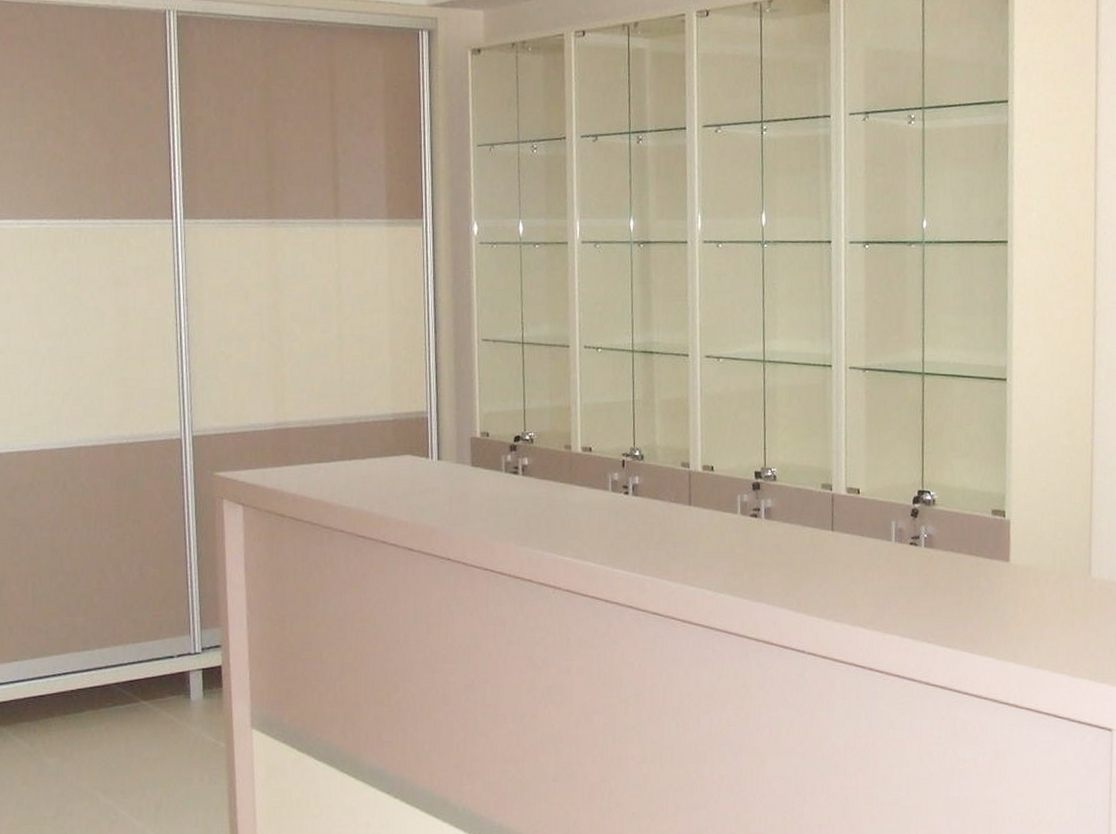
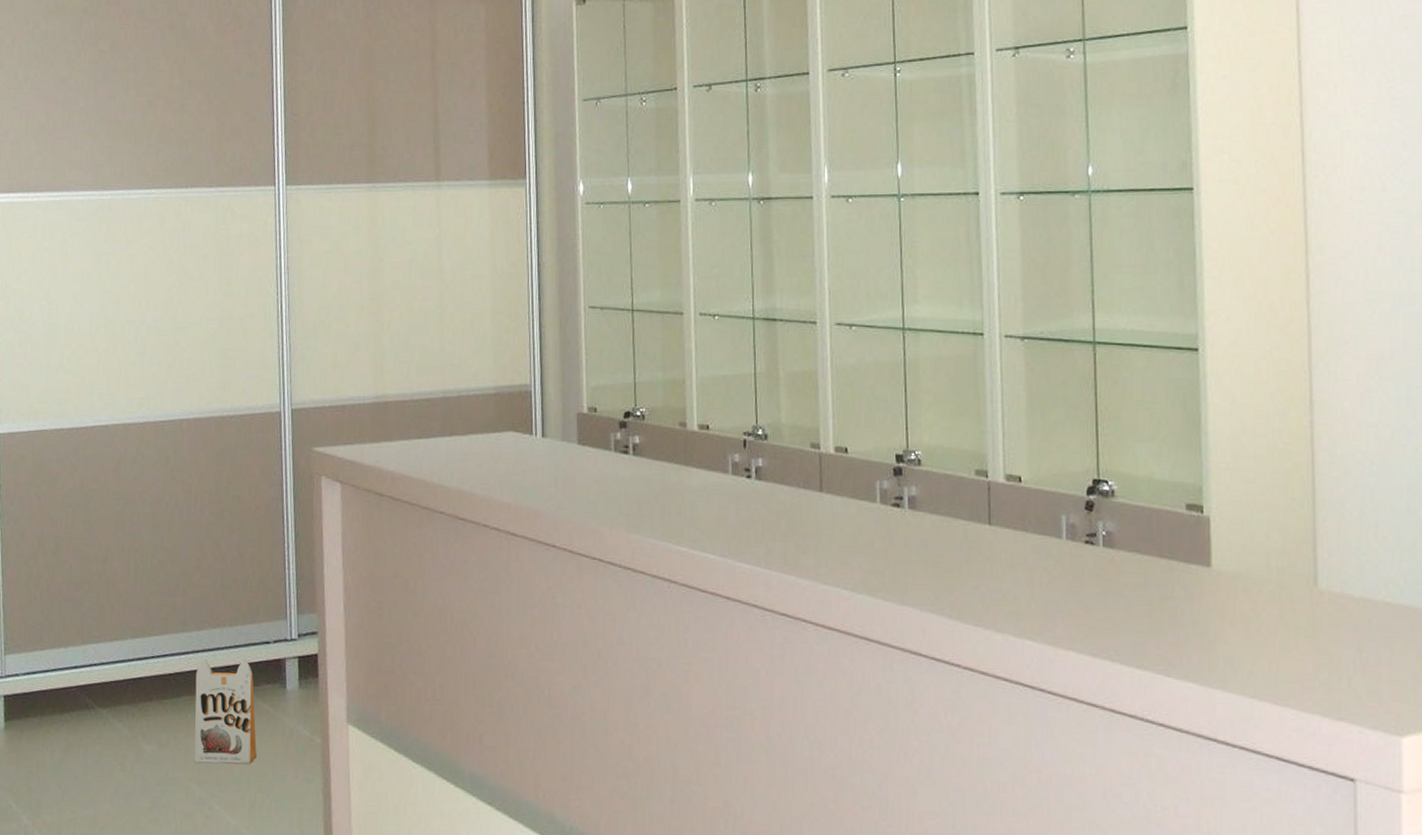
shopping bag: none [98,674,162,772] -> present [194,658,257,765]

